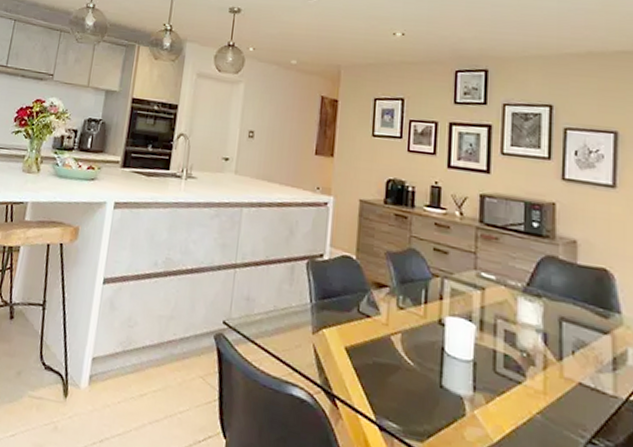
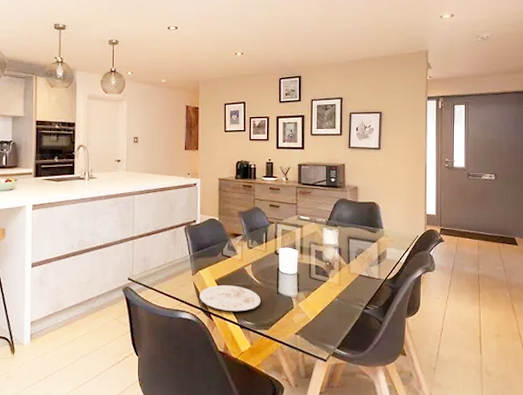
plate: none [320,355,414,405] -> present [200,285,261,312]

